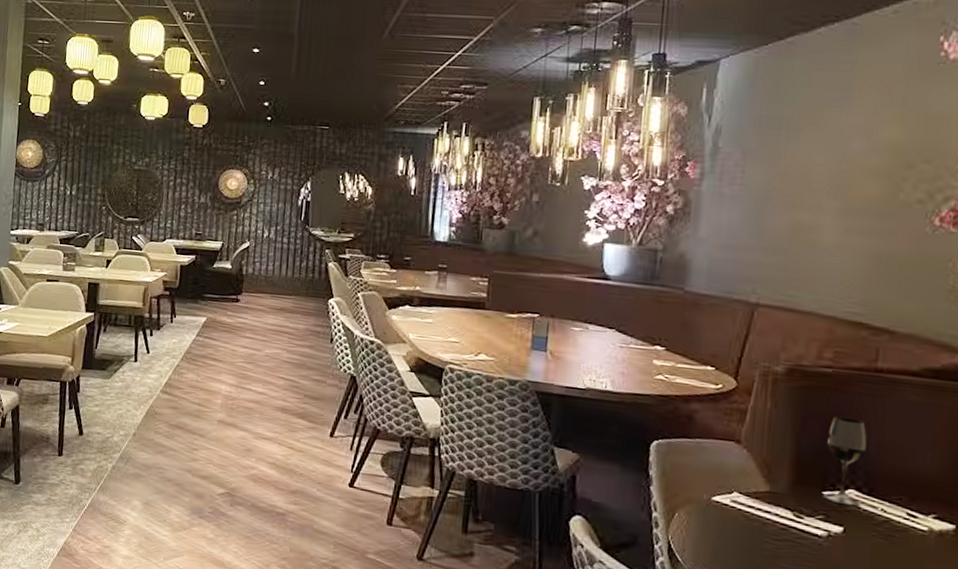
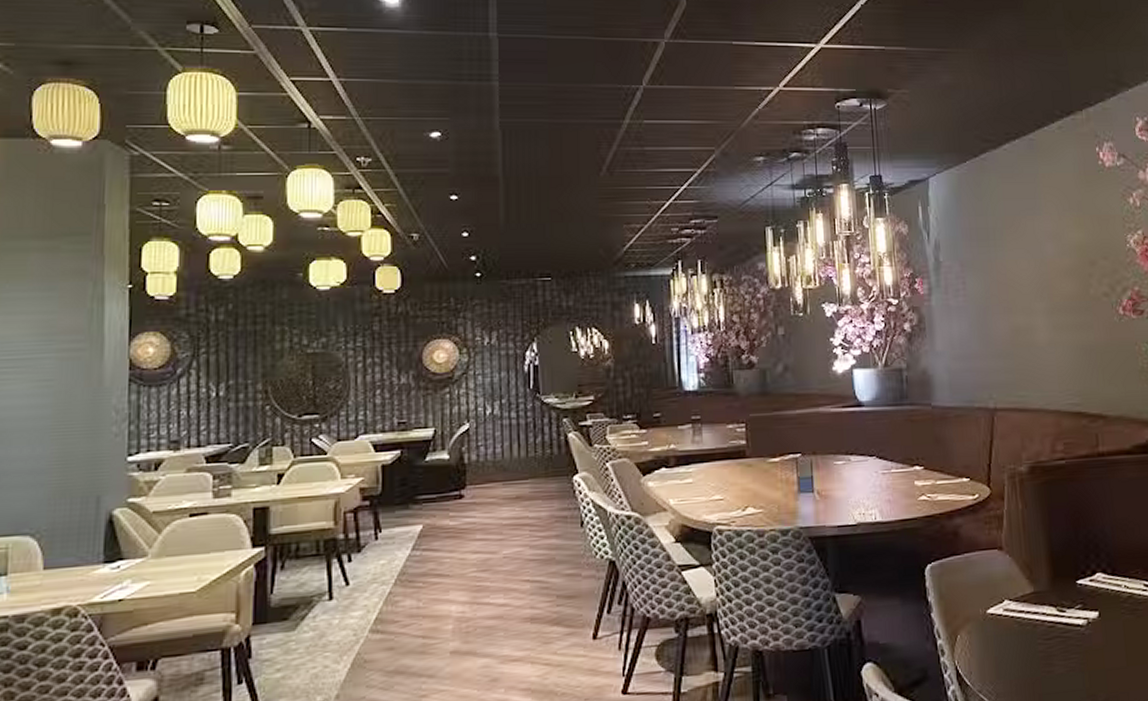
wine glass: present [823,416,868,507] -> none [1072,503,1108,590]

